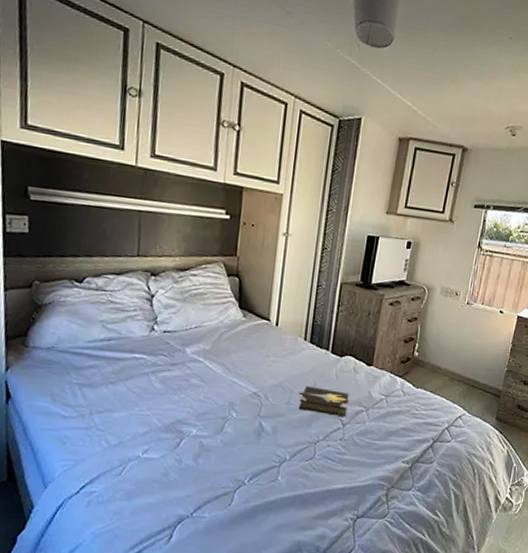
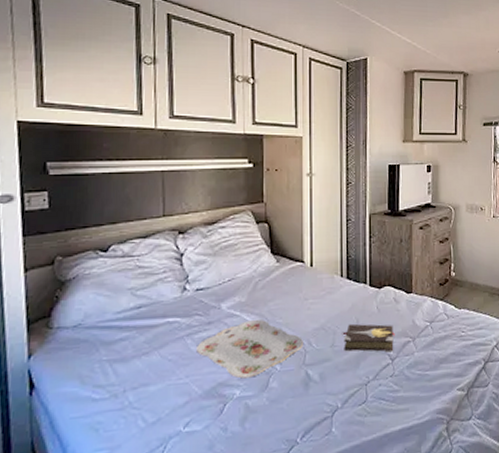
serving tray: none [159,368,262,420] -> present [196,320,304,379]

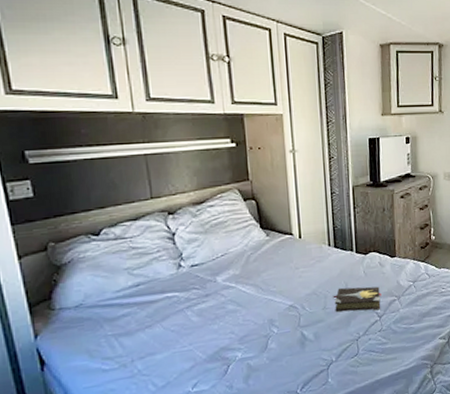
serving tray: present [196,320,304,379] -> none [197,289,298,343]

